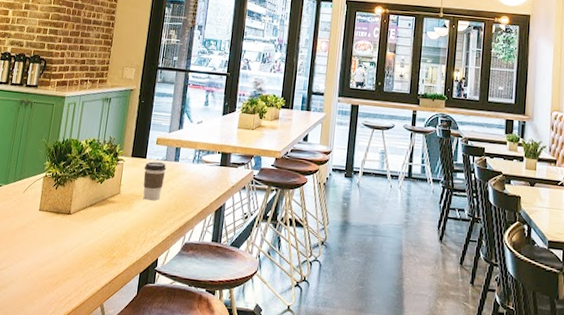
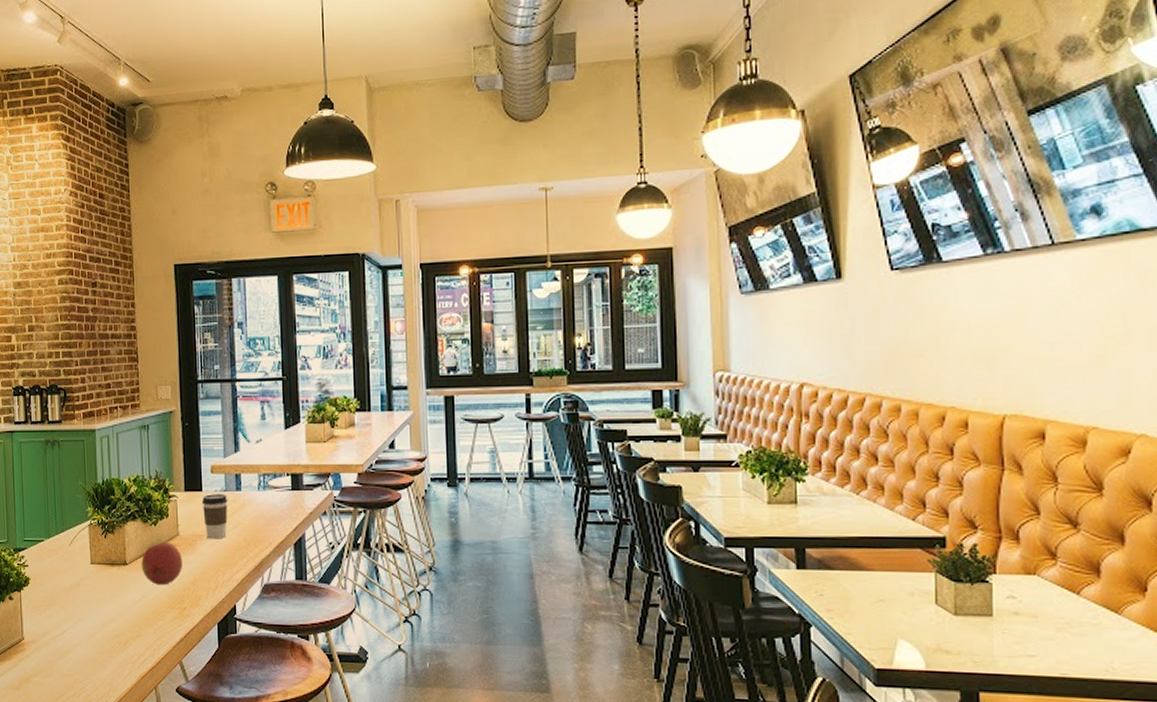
fruit: none [82,198,120,236] -> present [141,542,183,586]

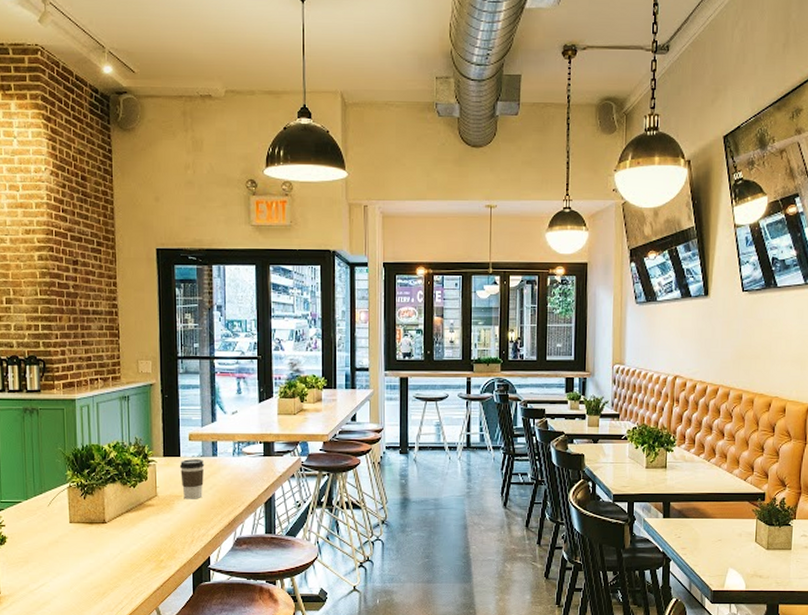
fruit: present [141,542,183,586] -> none [120,503,161,541]

